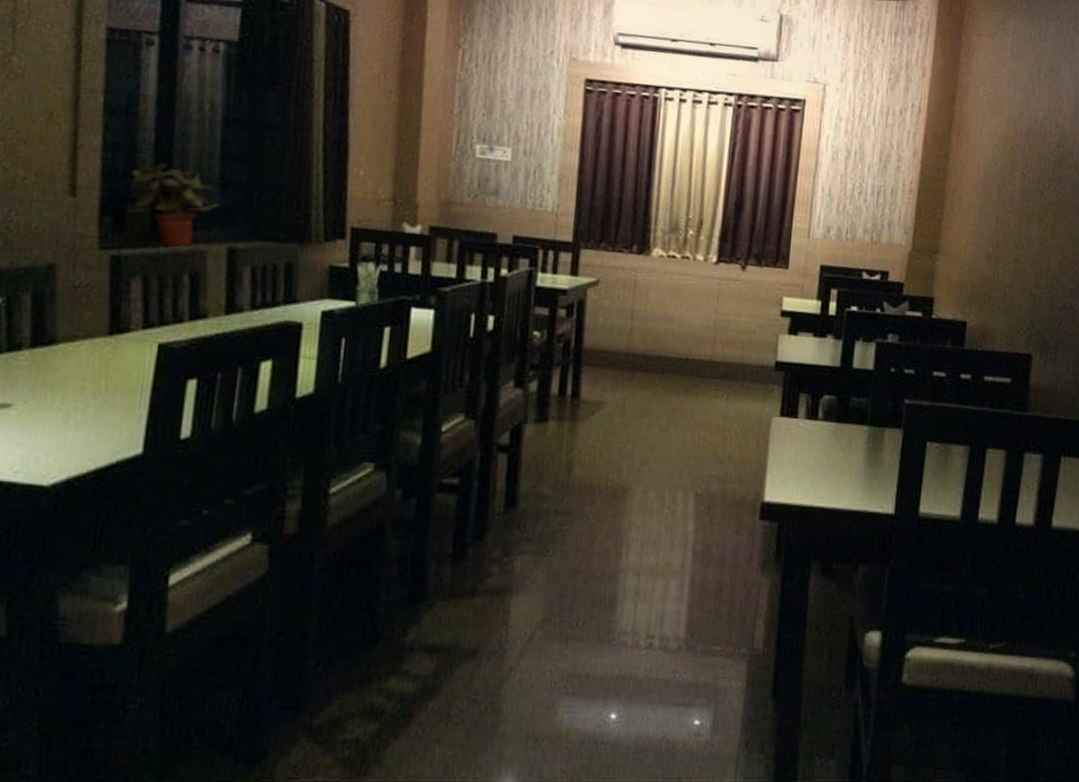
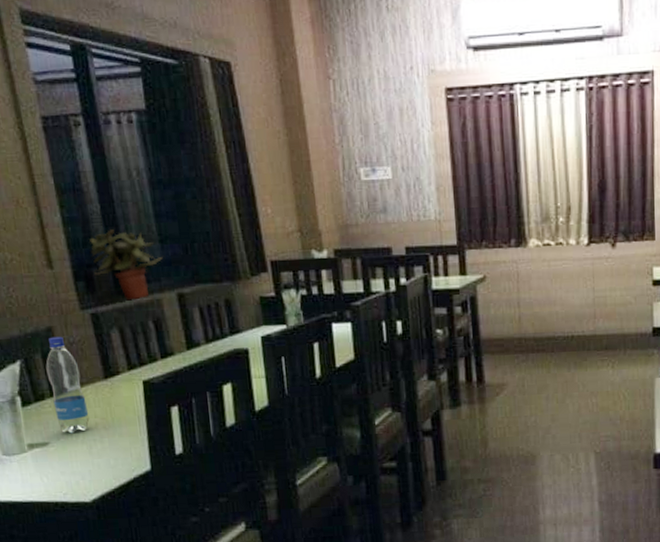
bottle: none [31,276,79,397] -> present [45,336,90,434]

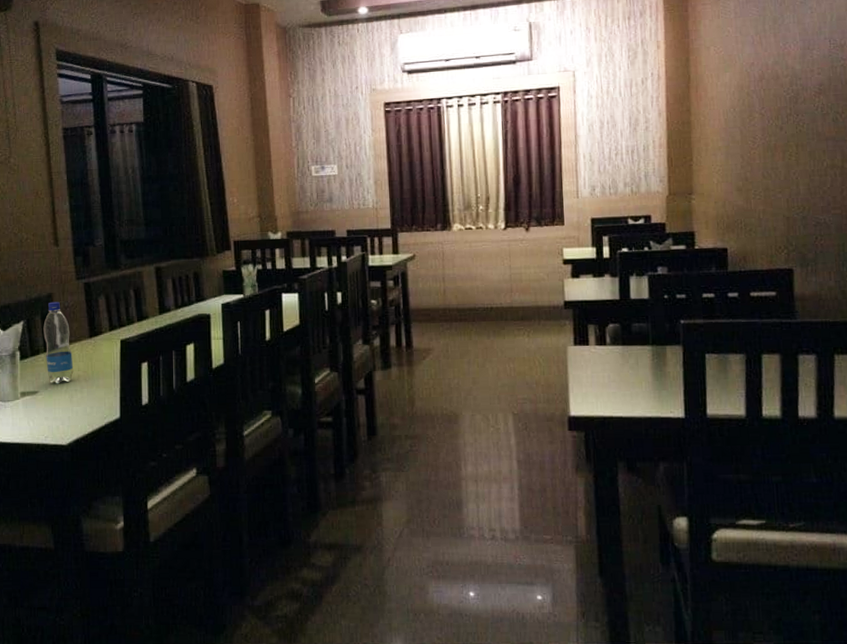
potted plant: present [89,229,163,301] -> none [89,215,146,273]

